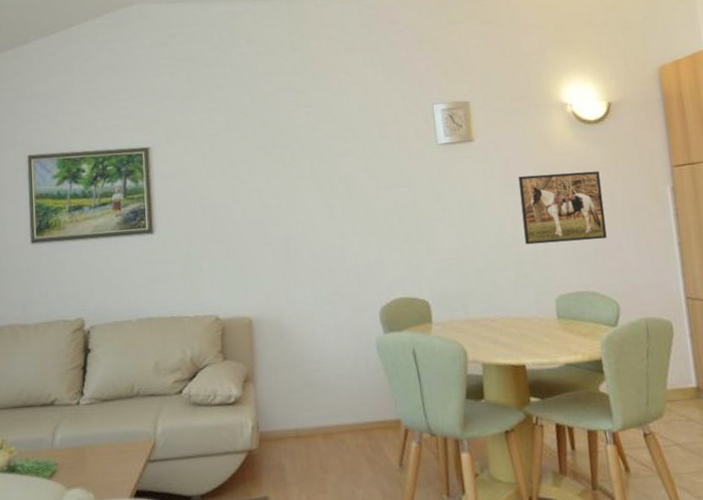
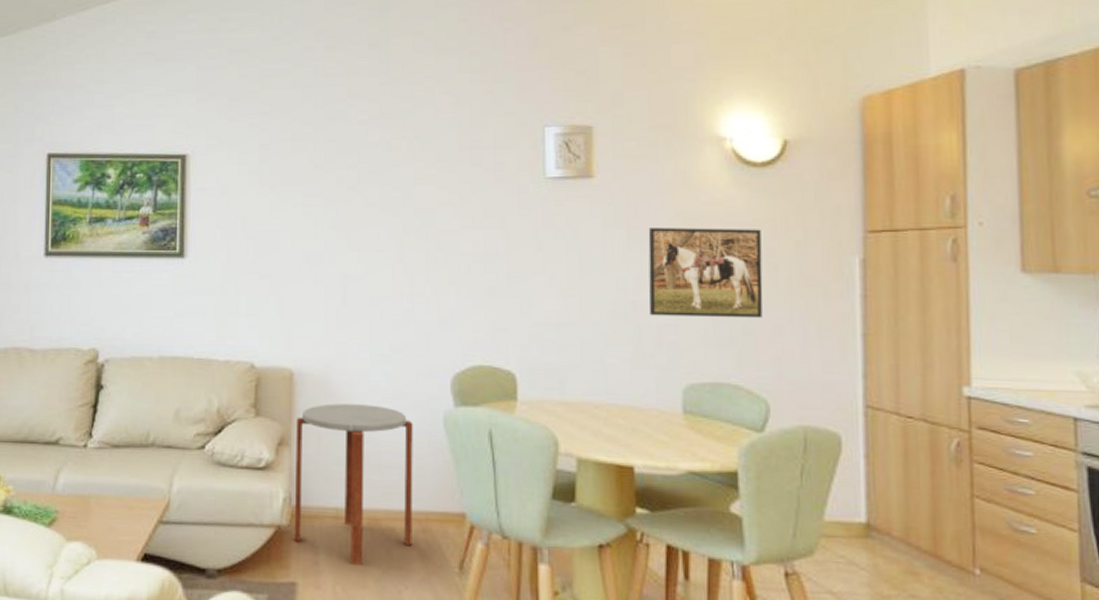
side table: none [257,339,360,474] -> present [294,403,413,564]

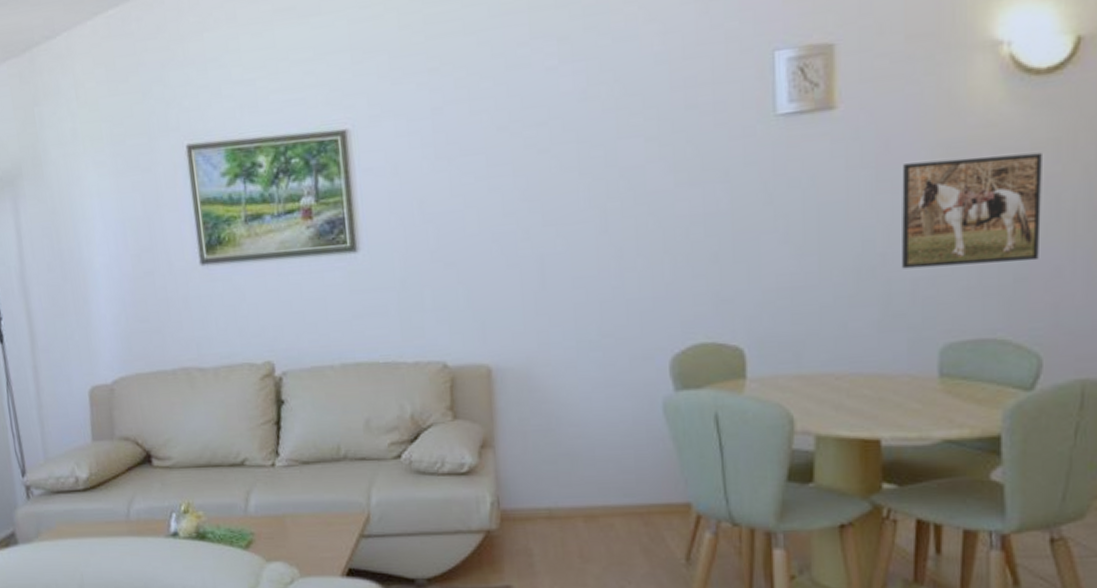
side table: present [294,403,413,564] -> none [498,396,634,563]

